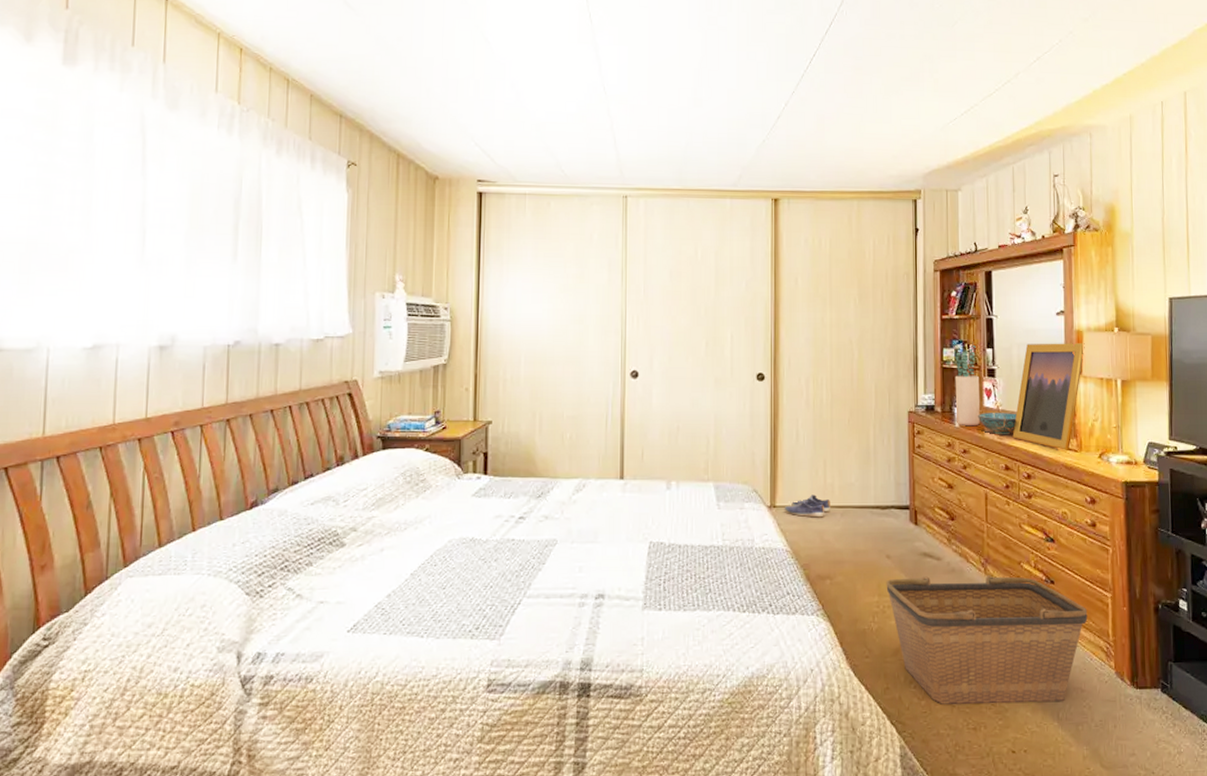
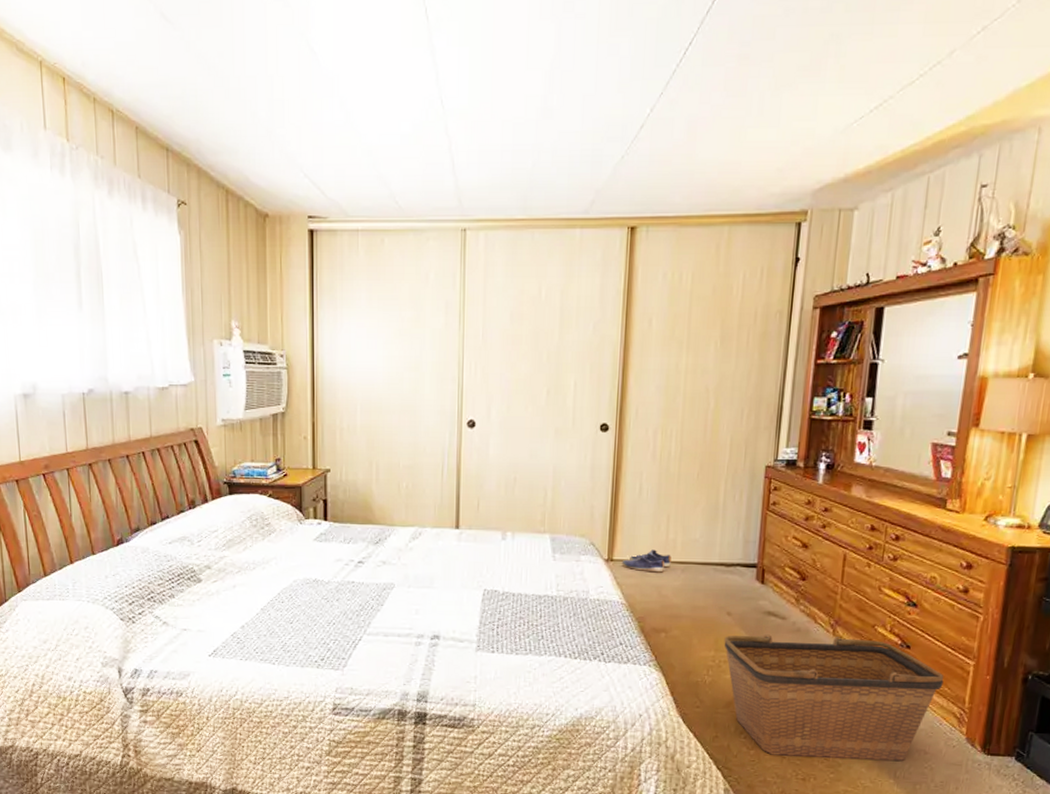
vase: present [954,341,980,427] -> none [820,389,854,484]
decorative bowl: present [977,413,1017,435] -> none [845,469,892,494]
picture frame: present [1012,343,1085,450] -> none [883,391,989,511]

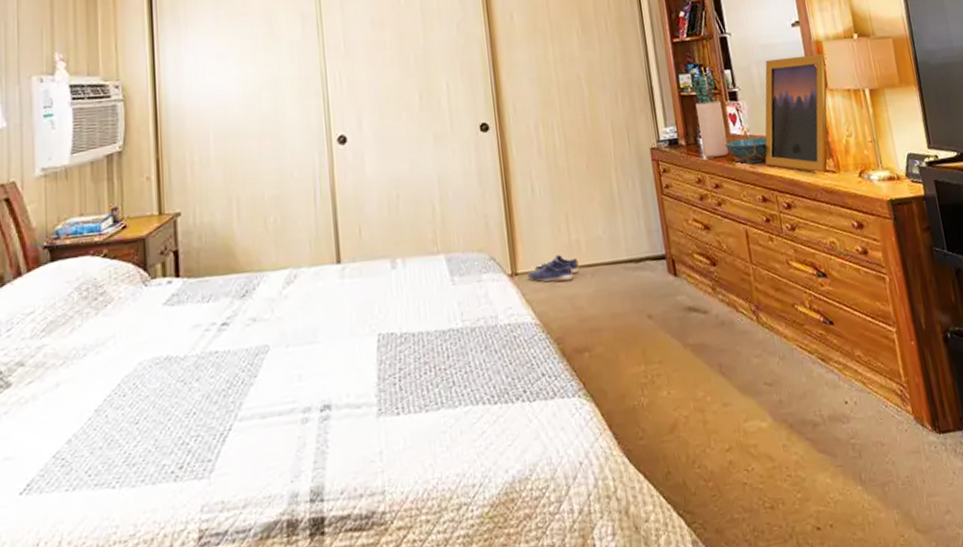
bicycle basket: present [724,634,944,762] -> none [651,321,875,484]
vase: none [820,389,854,484] -> present [690,63,729,159]
decorative bowl: none [845,469,892,494] -> present [725,137,767,164]
picture frame: none [883,391,989,511] -> present [764,54,828,173]

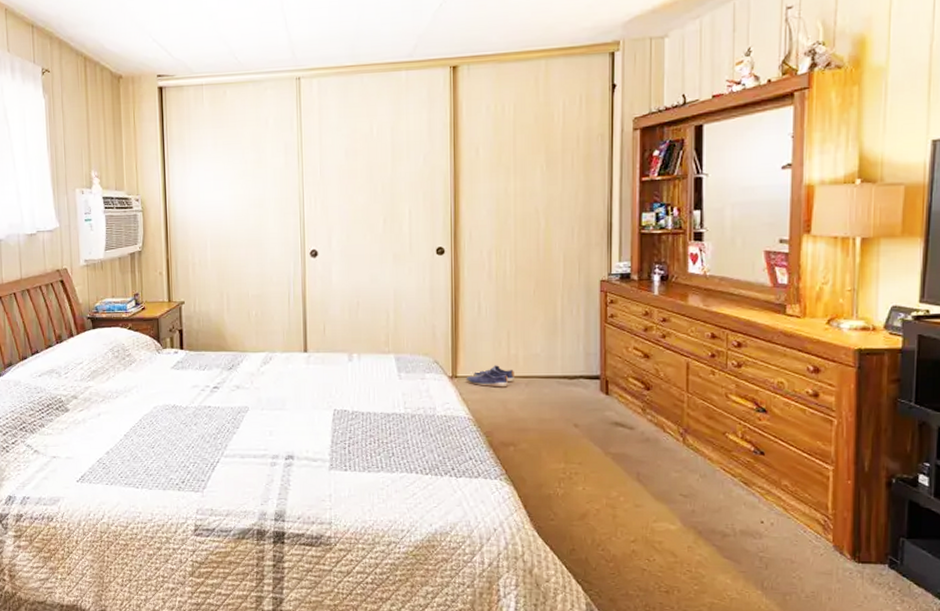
vase: present [690,63,729,159] -> none [655,203,684,294]
decorative bowl: present [725,137,767,164] -> none [680,278,727,302]
picture frame: present [764,54,828,173] -> none [721,199,816,317]

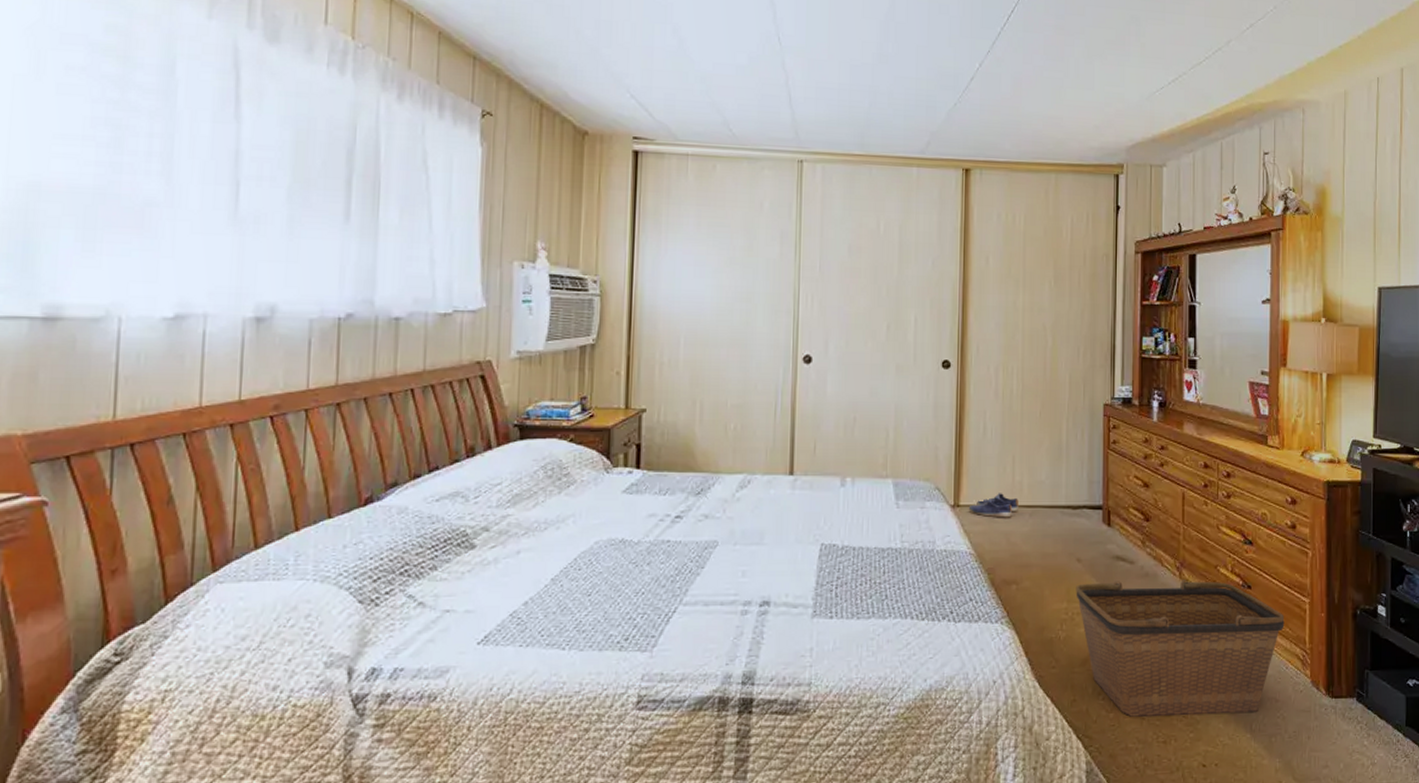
bicycle basket: none [573,445,803,572] -> present [1076,580,1285,717]

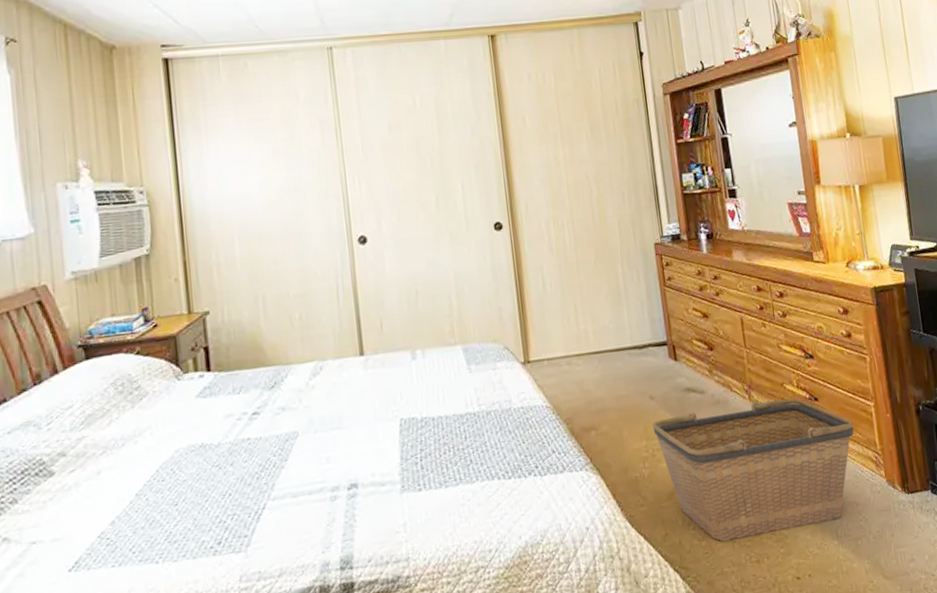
shoe: present [968,493,1018,518] -> none [539,343,587,369]

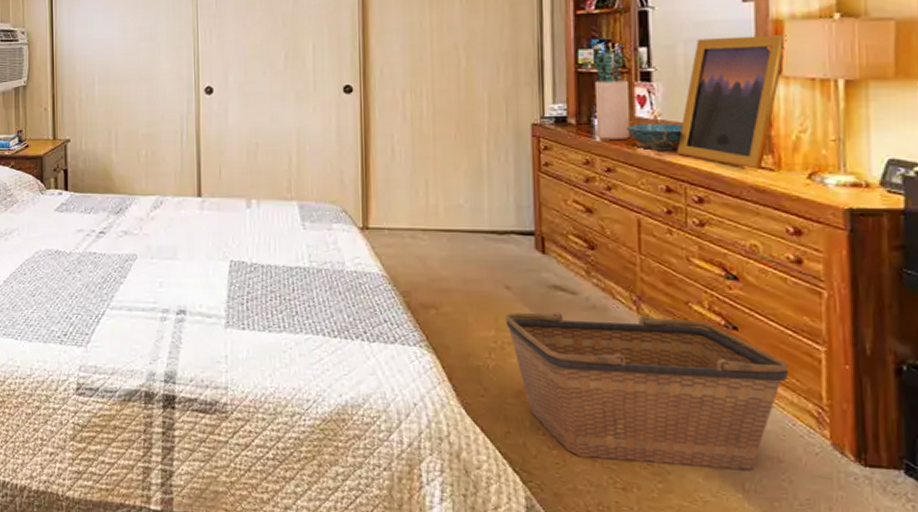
vase: none [692,162,727,252] -> present [593,39,631,141]
decorative bowl: none [723,232,763,257] -> present [626,124,683,151]
picture frame: none [760,152,821,264] -> present [676,35,787,169]

